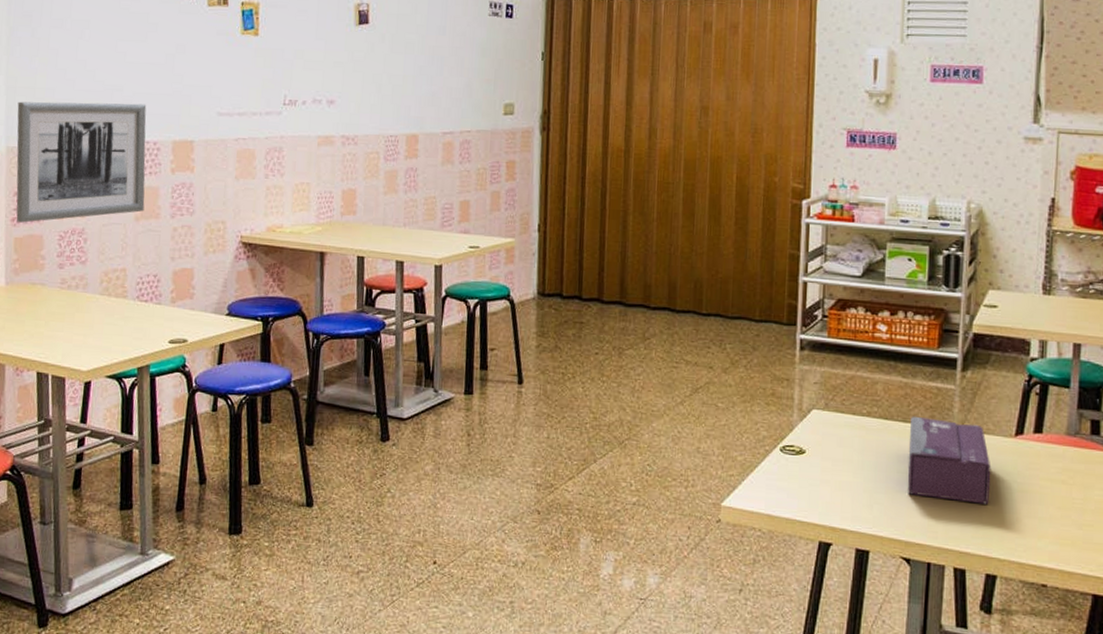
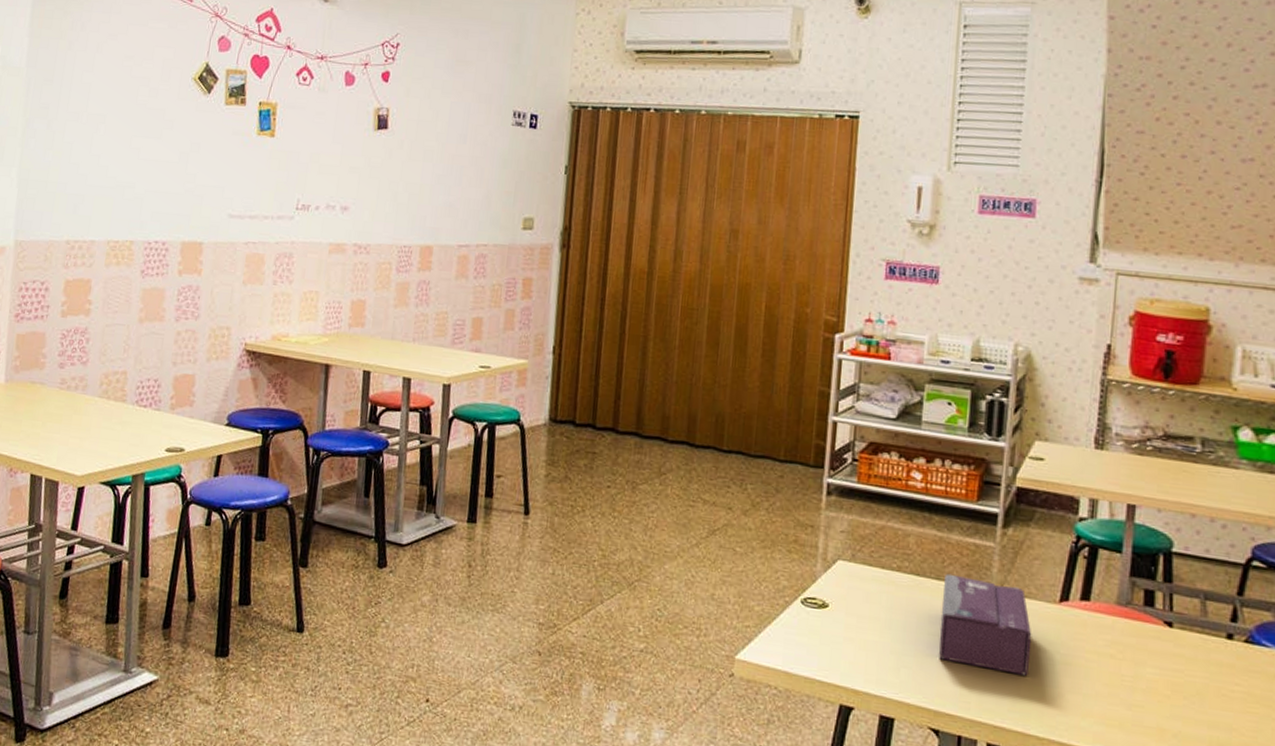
wall art: present [16,101,147,223] -> none [20,195,158,319]

